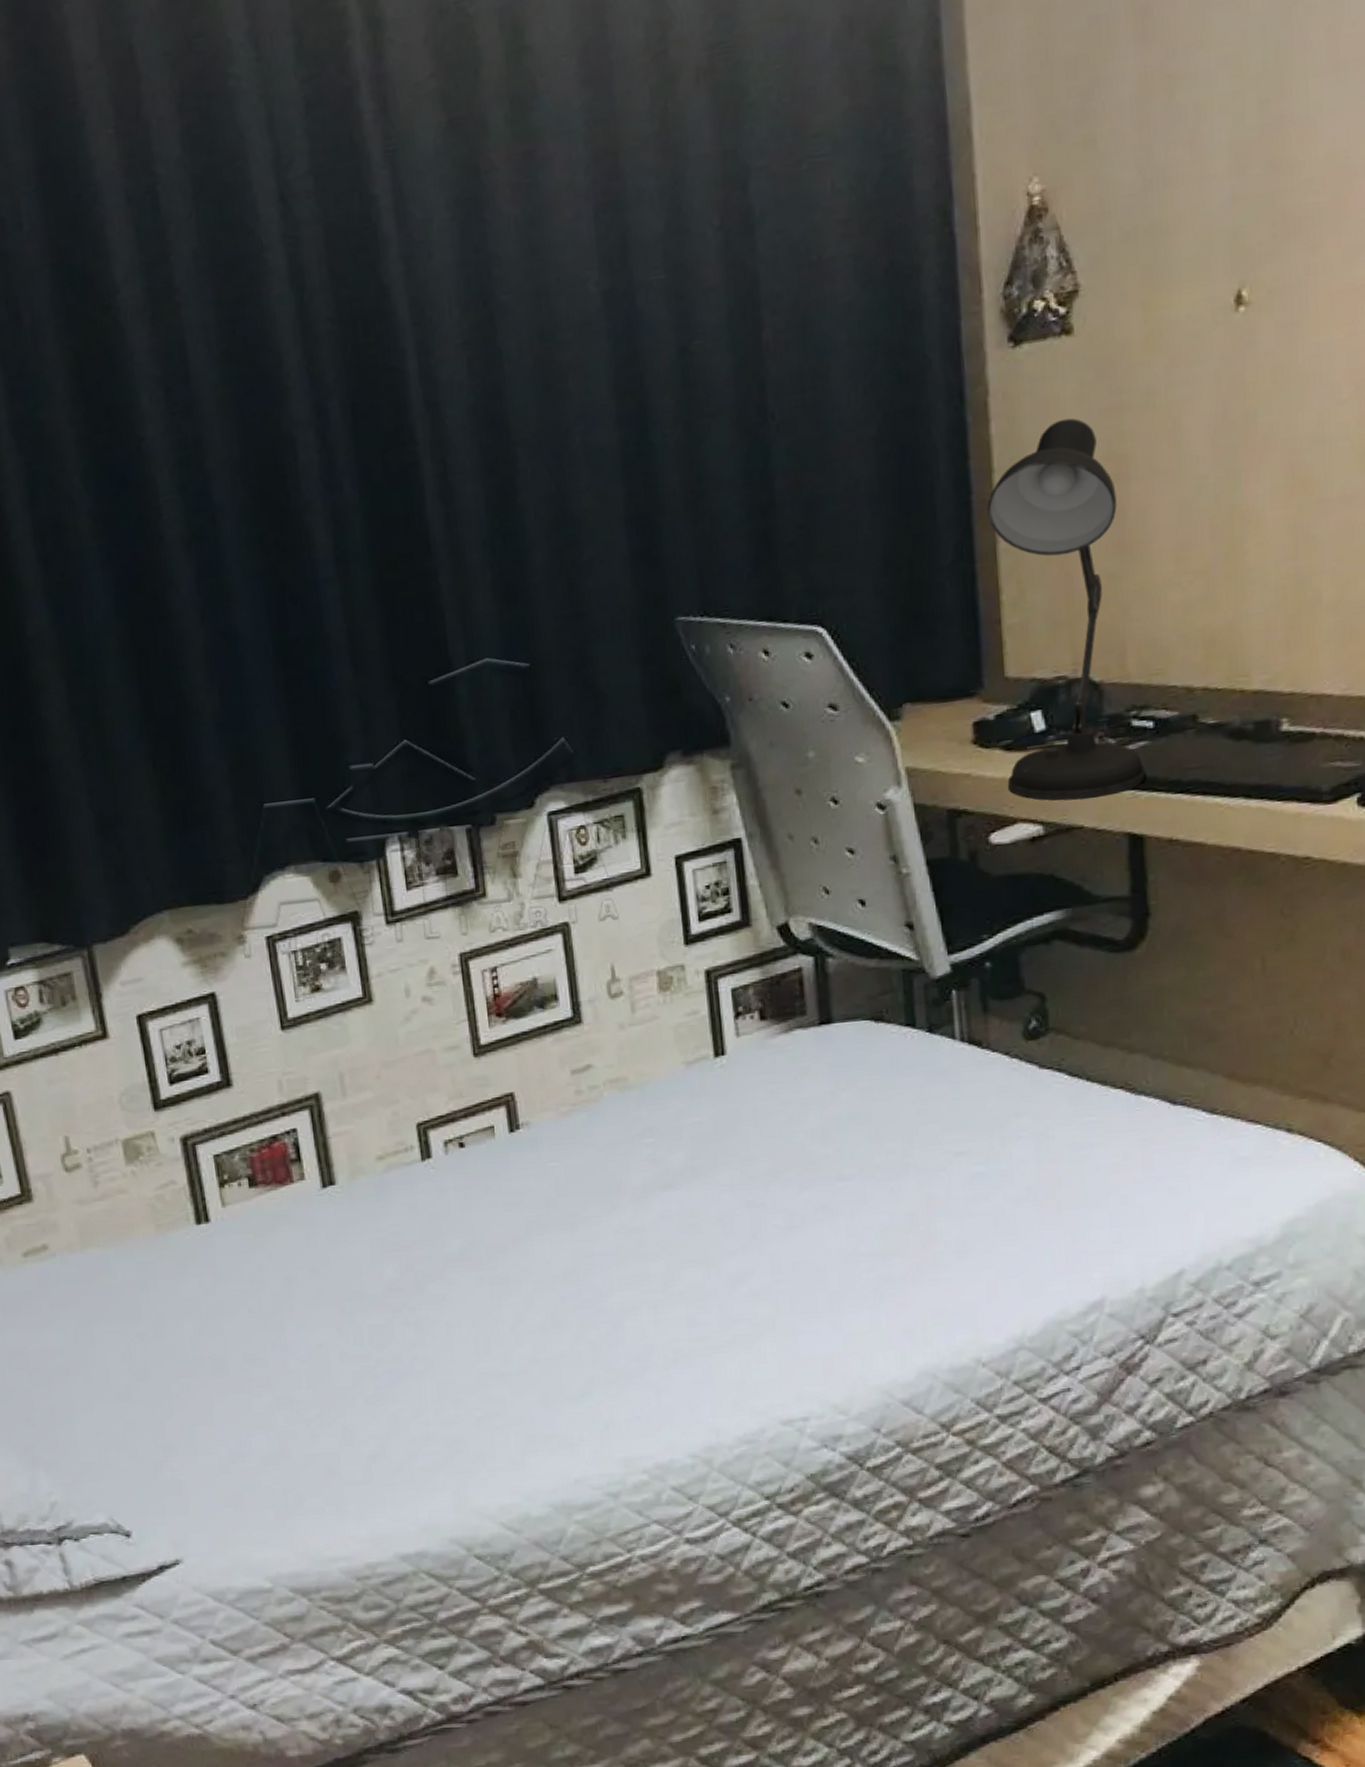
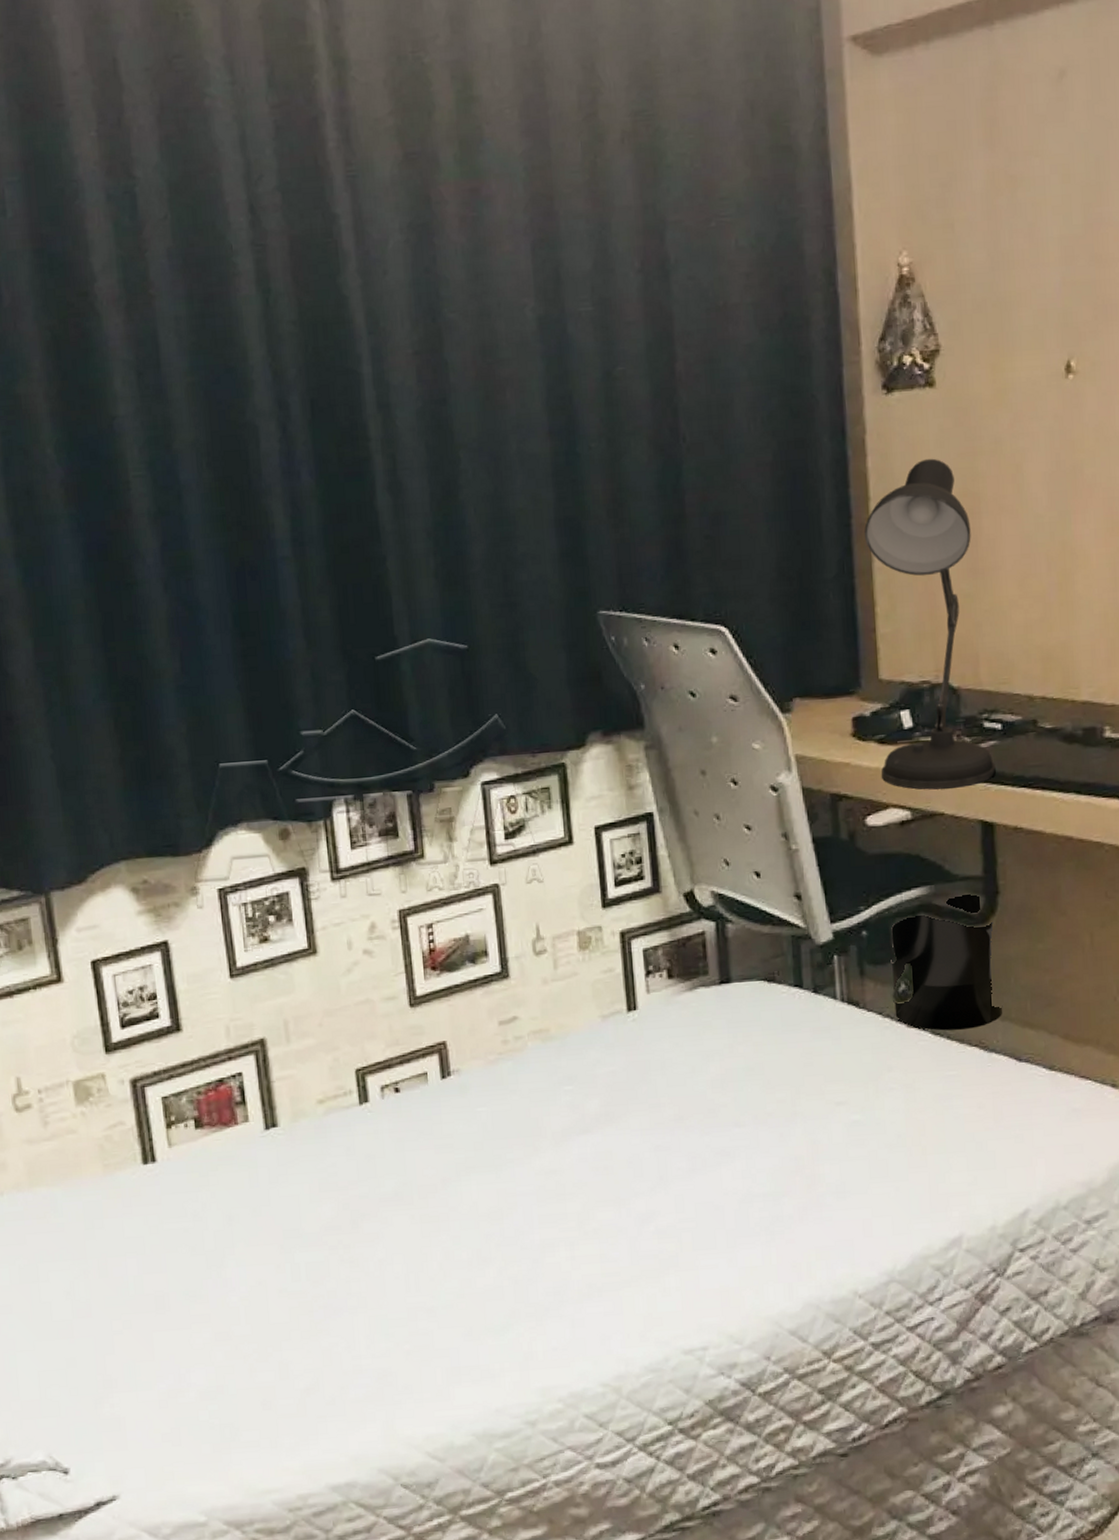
waste bin: none [1019,918,1154,1072] -> present [891,895,1003,1031]

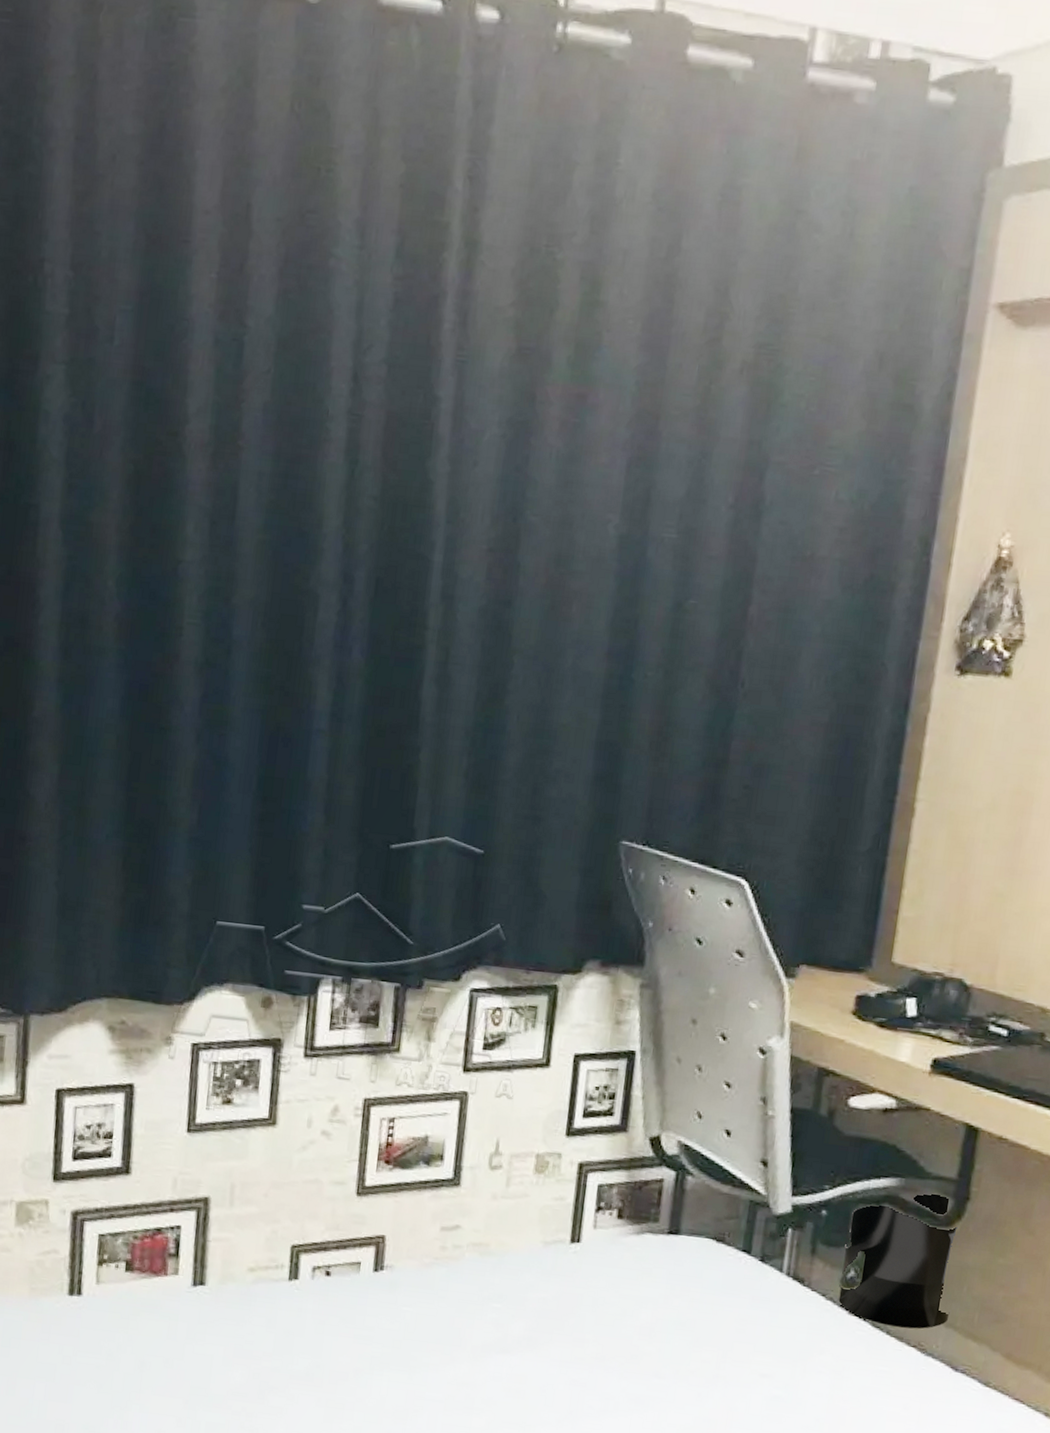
desk lamp: present [864,458,996,790] -> none [874,748,1019,1087]

